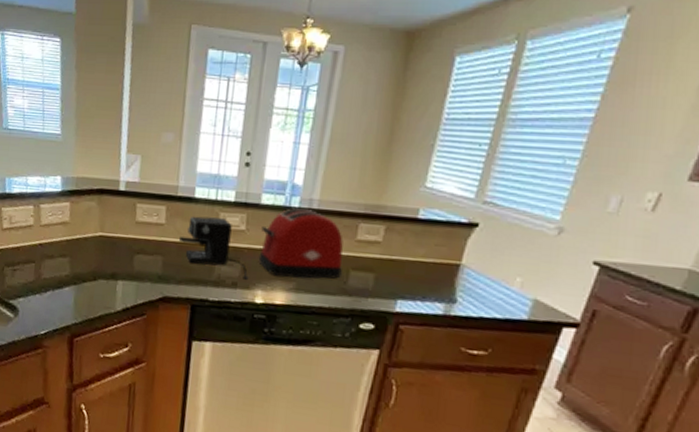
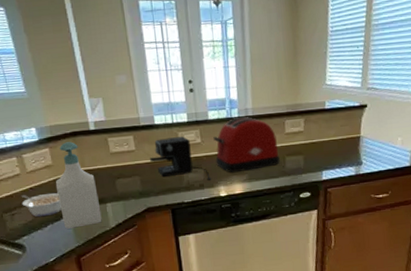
legume: none [26,249,68,281] -> present [21,193,62,217]
soap bottle: none [65,199,112,302] -> present [55,142,102,229]

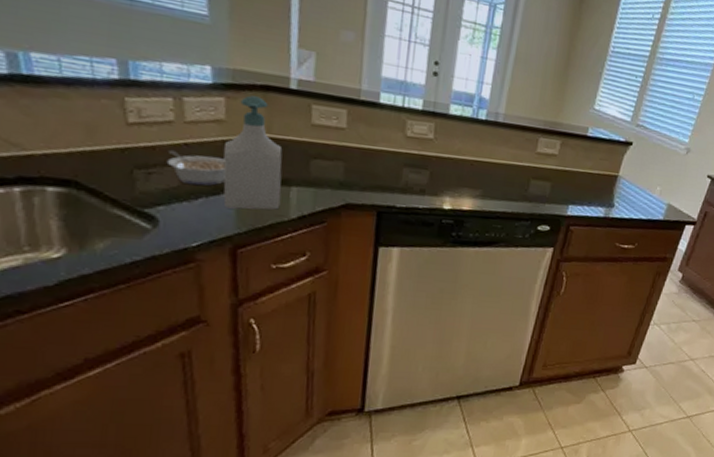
coffee maker: present [149,136,212,181] -> none [362,122,437,187]
toaster: present [213,116,280,173] -> none [446,120,525,187]

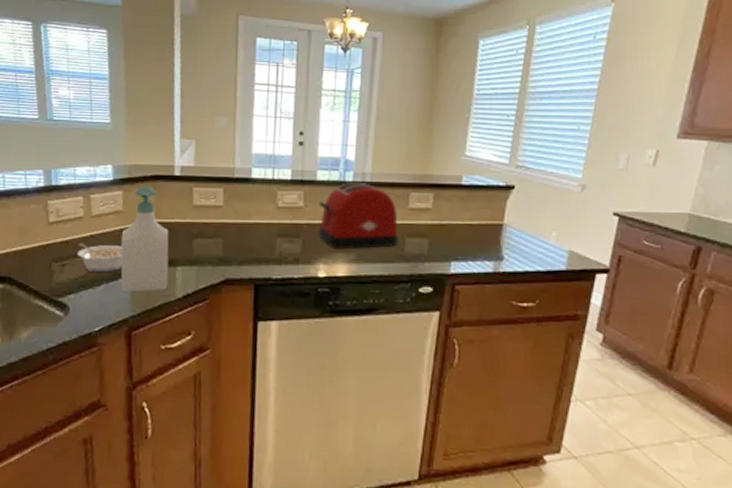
toaster: none [446,120,525,187] -> present [318,181,398,250]

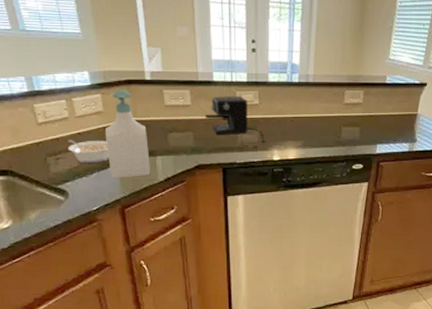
coffee maker: none [237,196,310,255] -> present [204,96,266,143]
toaster: present [318,181,398,250] -> none [272,82,336,138]

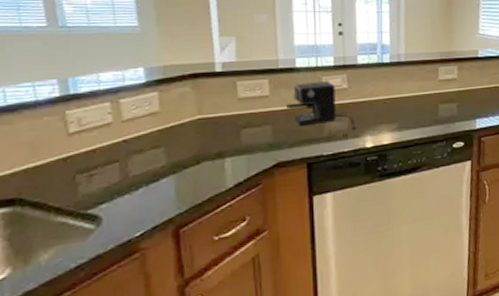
legume: present [67,139,109,164] -> none [107,146,164,178]
soap bottle: present [105,90,151,178] -> none [159,84,217,192]

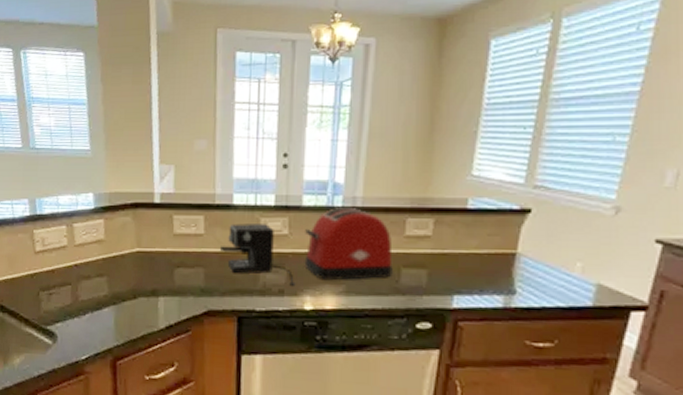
toaster: none [362,62,432,122] -> present [304,206,393,281]

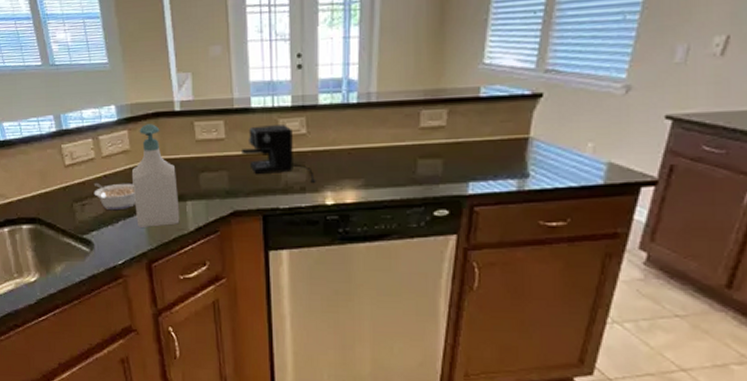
legume: none [62,271,106,302] -> present [93,182,136,211]
soap bottle: none [103,214,151,322] -> present [131,124,180,227]
toaster: present [304,206,393,281] -> none [323,102,409,176]

